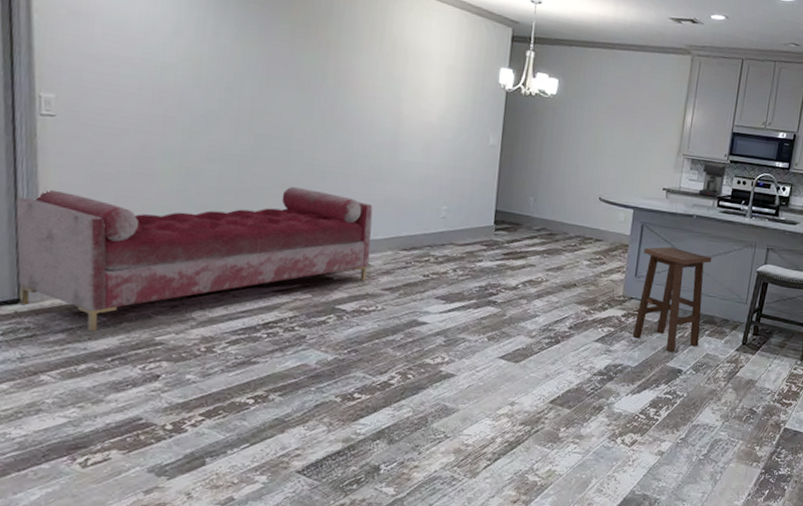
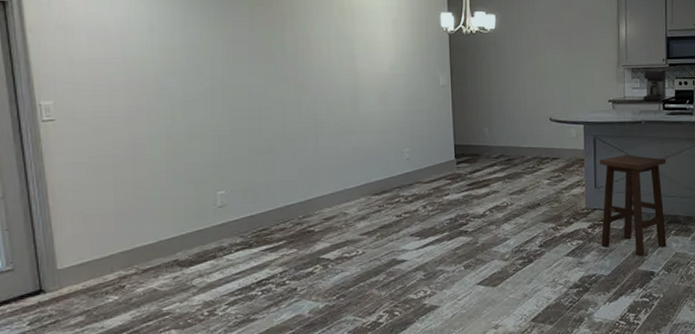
sofa: present [15,187,373,332] -> none [29,151,345,311]

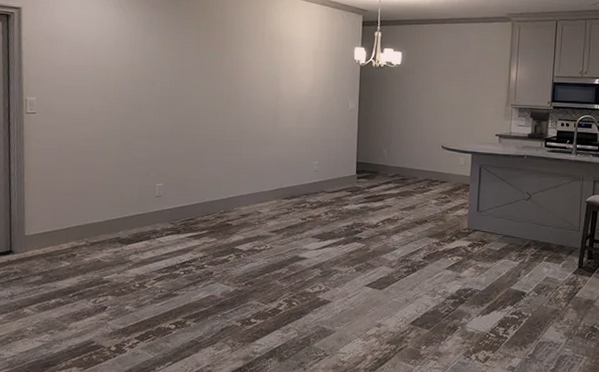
bar stool: present [600,155,667,257] -> none [478,184,544,277]

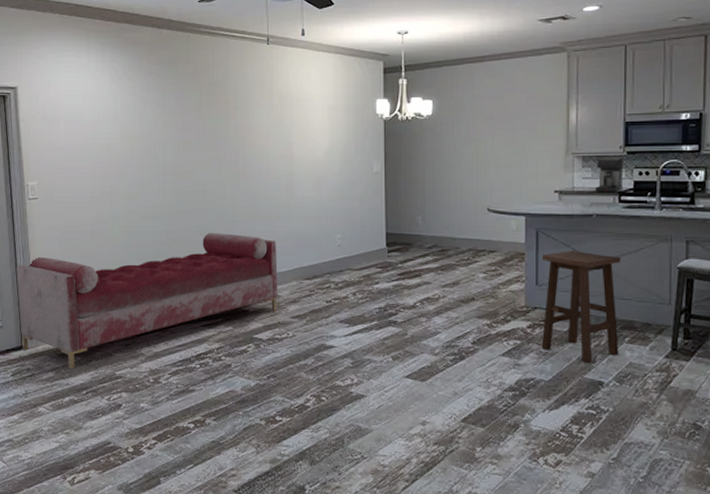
sofa: none [9,154,261,274] -> present [16,233,278,370]
bar stool: none [478,184,544,277] -> present [541,251,621,364]

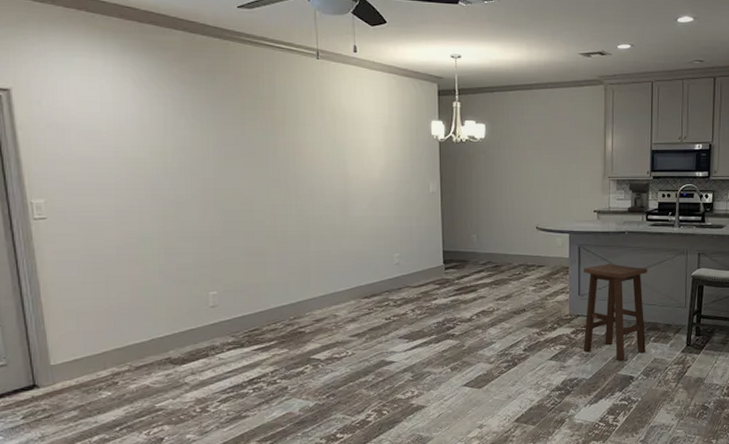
sofa: present [16,233,278,370] -> none [22,254,335,406]

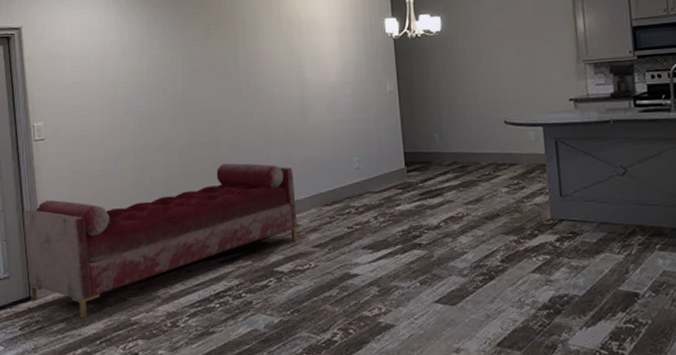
sofa: none [22,254,335,406] -> present [23,163,297,319]
bar stool: present [583,264,648,362] -> none [564,158,651,275]

